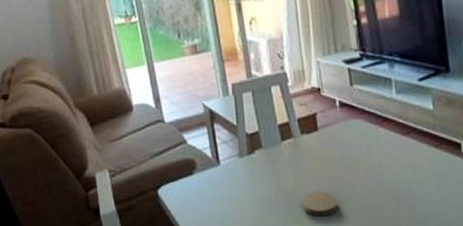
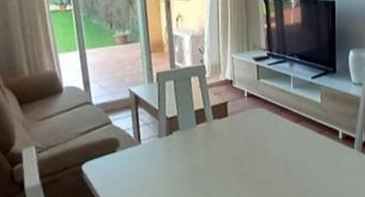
coaster: present [302,191,339,217] -> none [210,168,240,189]

